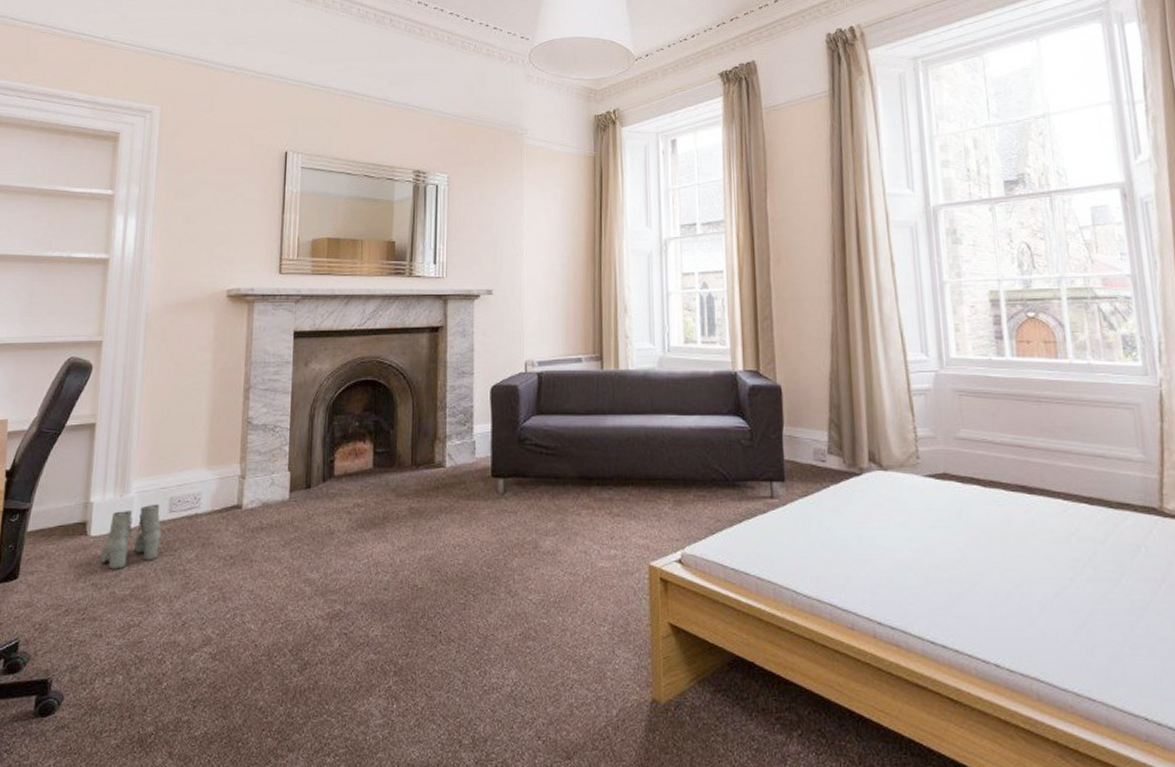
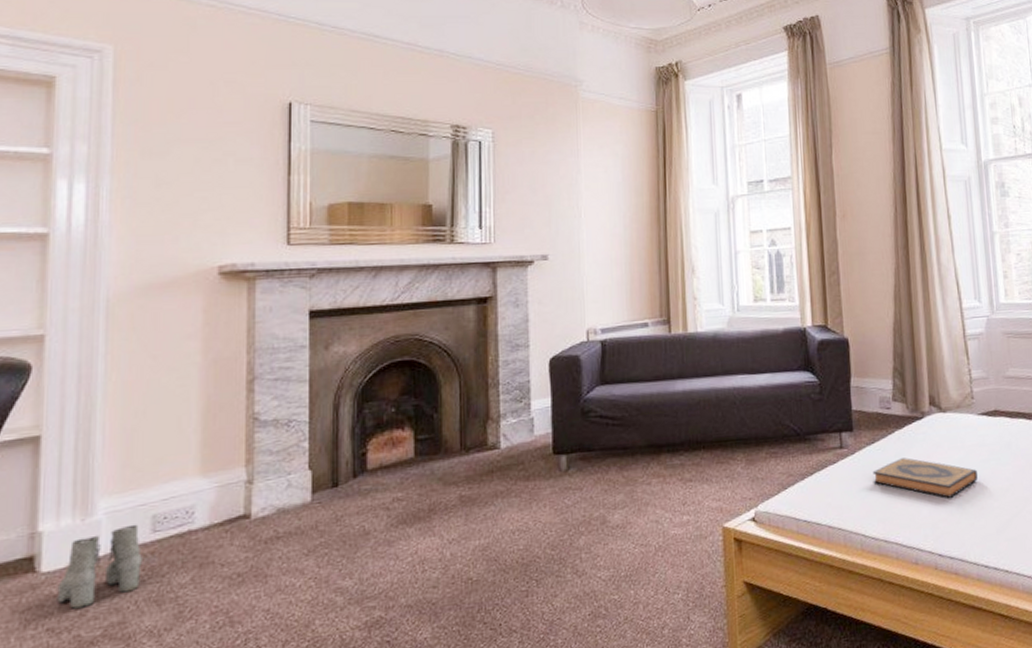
hardback book: none [805,515,923,563] -> present [872,458,978,498]

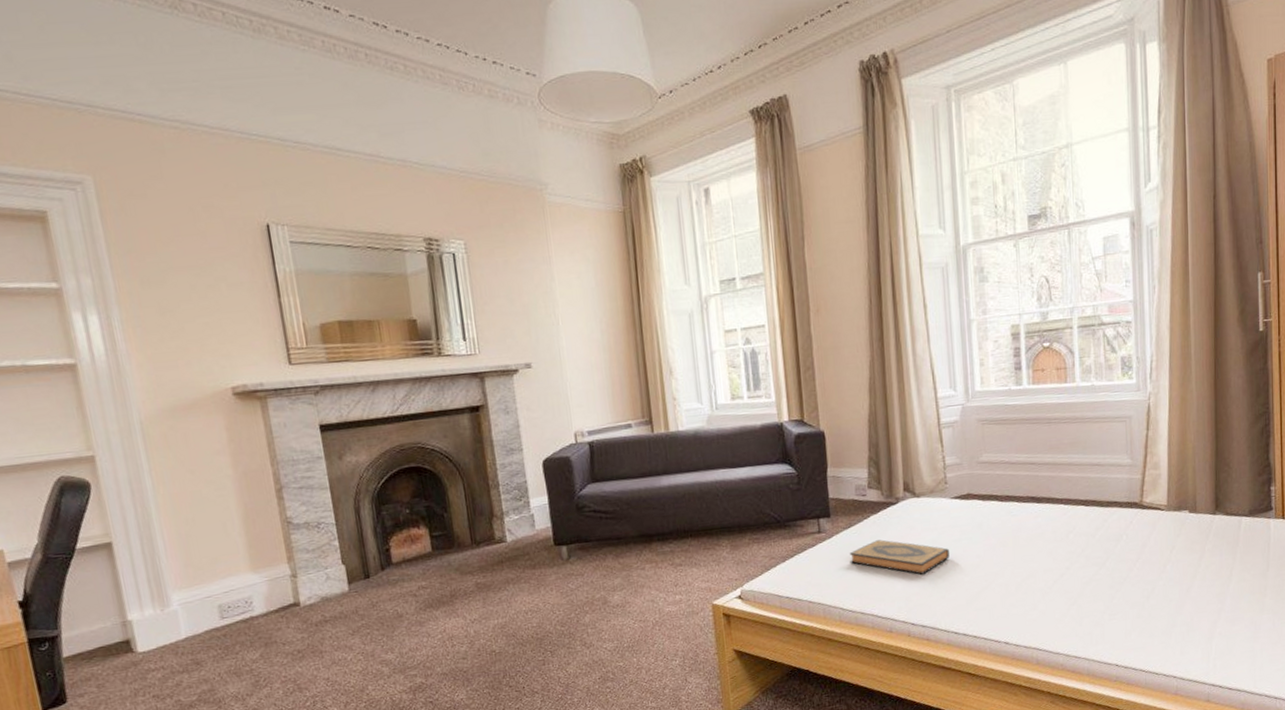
boots: present [57,524,142,609] -> none [153,612,220,680]

